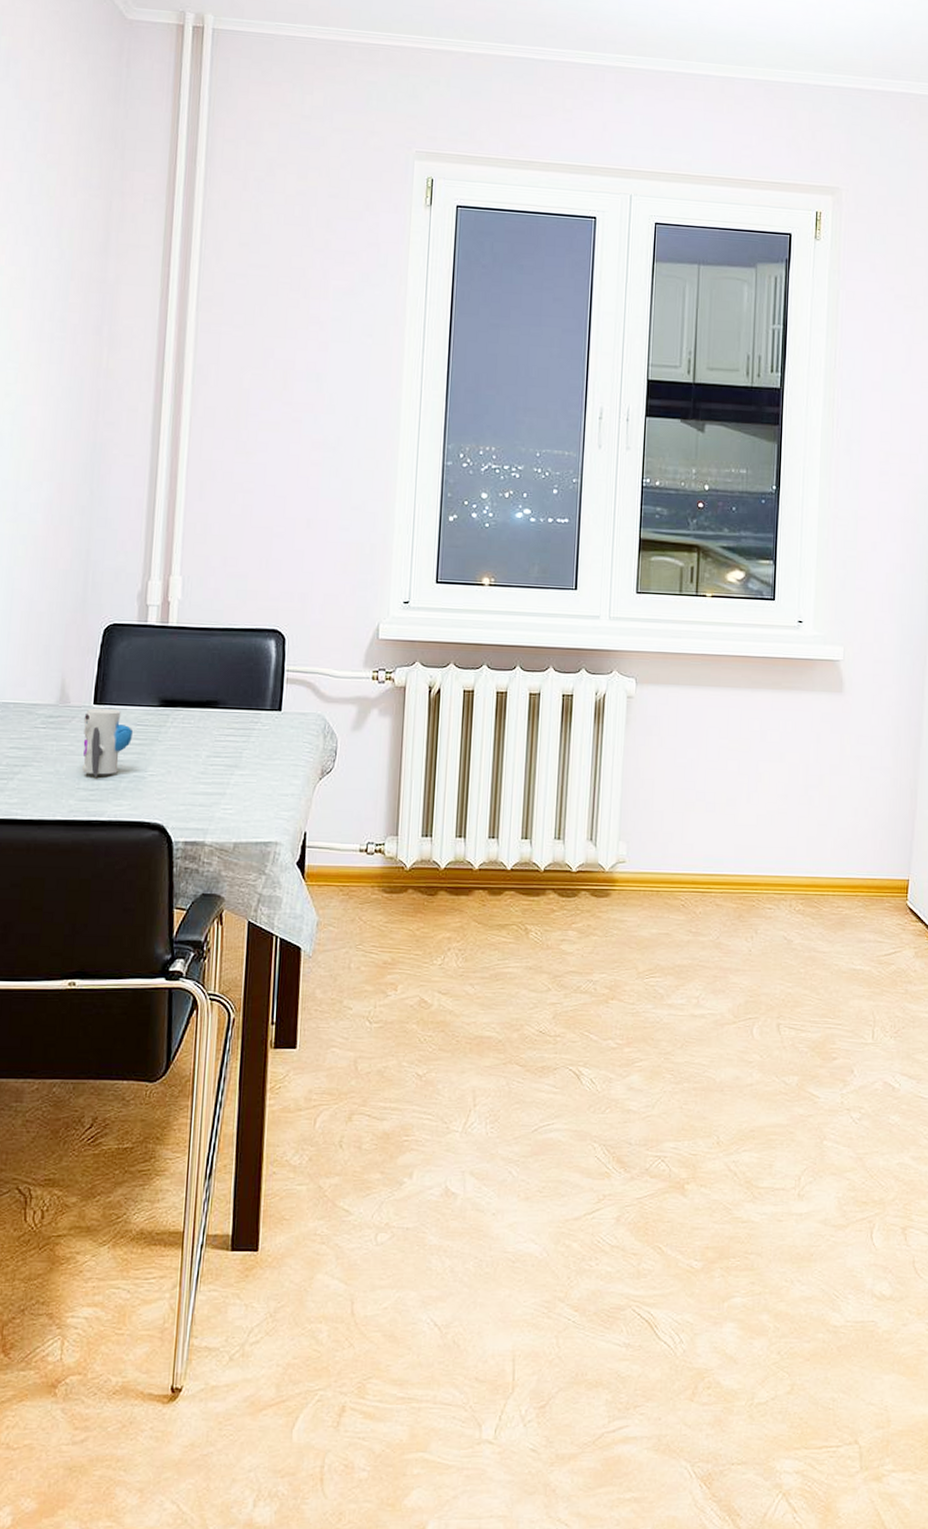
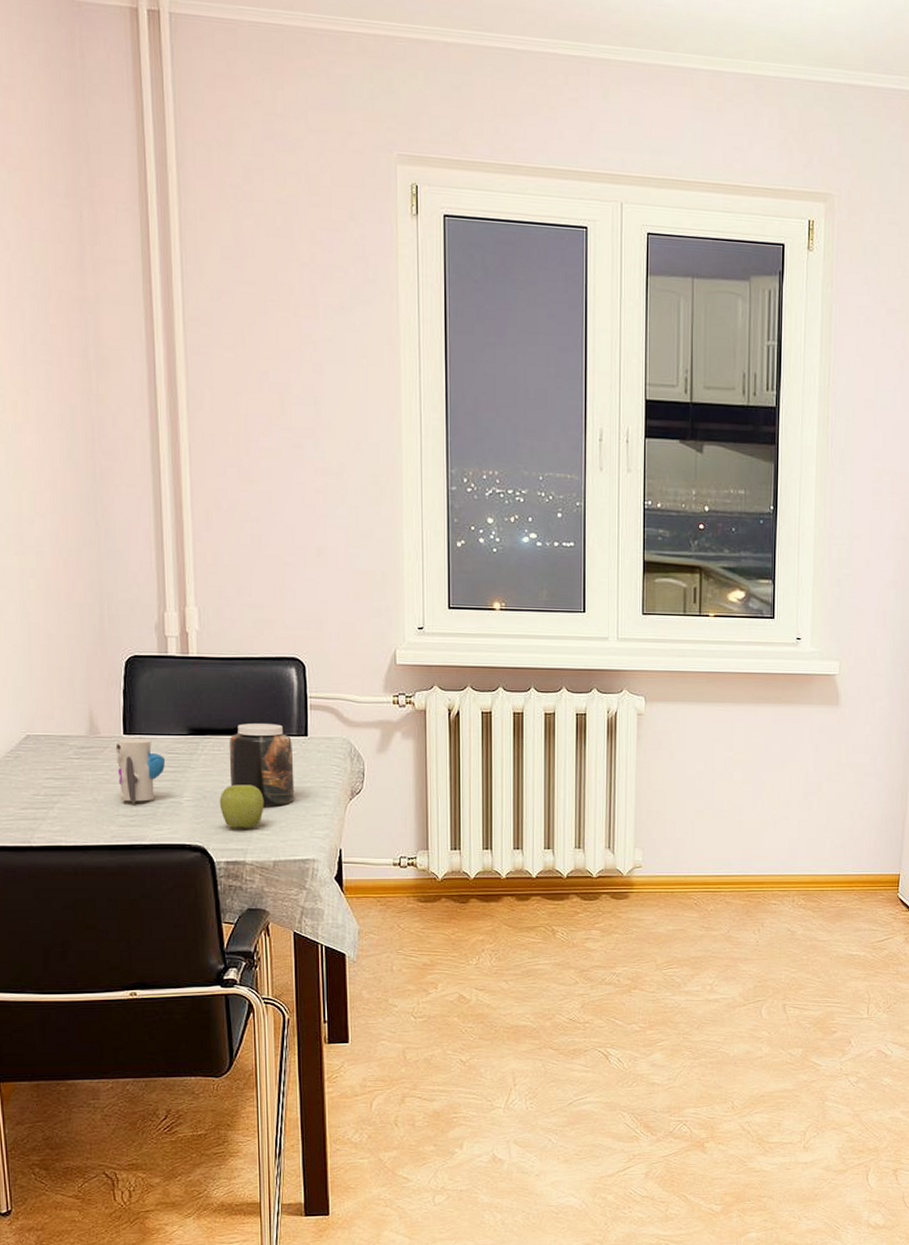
apple: none [183,759,230,807] -> present [219,784,264,828]
jar: none [197,696,265,783] -> present [229,723,295,805]

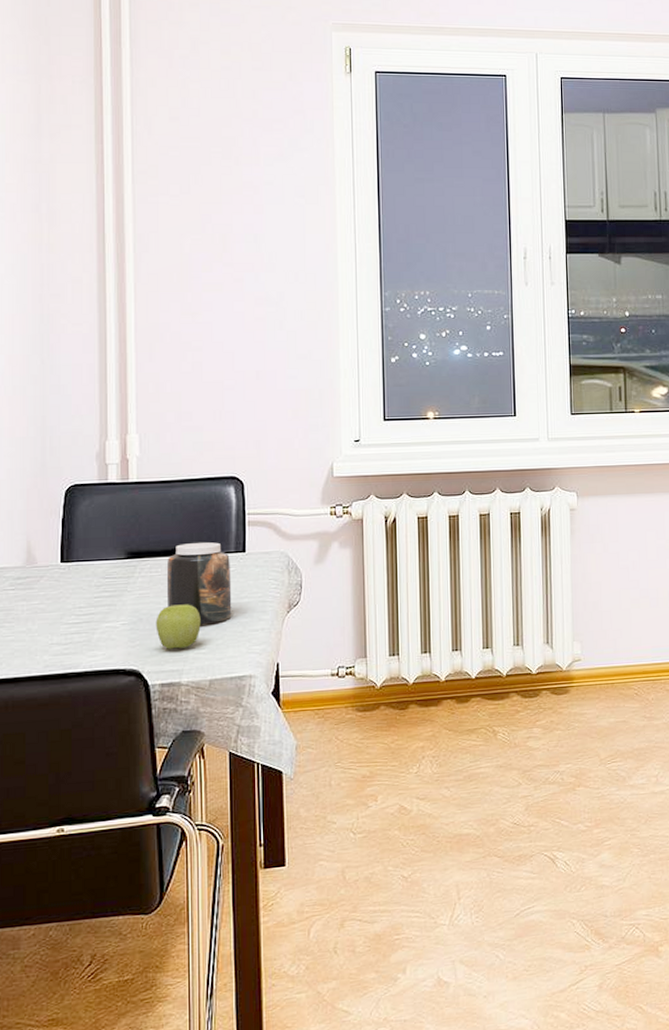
toy: present [115,738,166,804] -> none [52,565,103,632]

